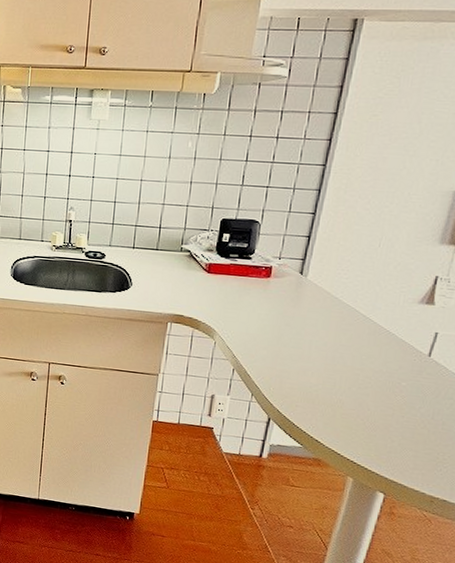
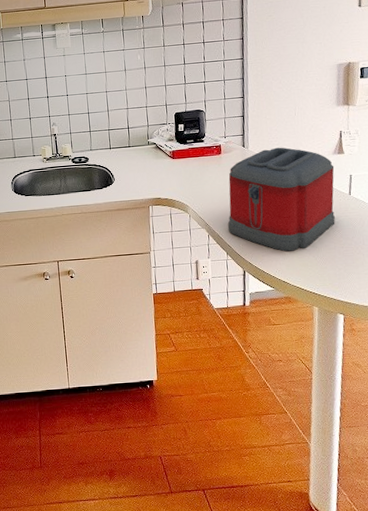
toaster: none [259,281,417,409] -> present [227,147,335,252]

